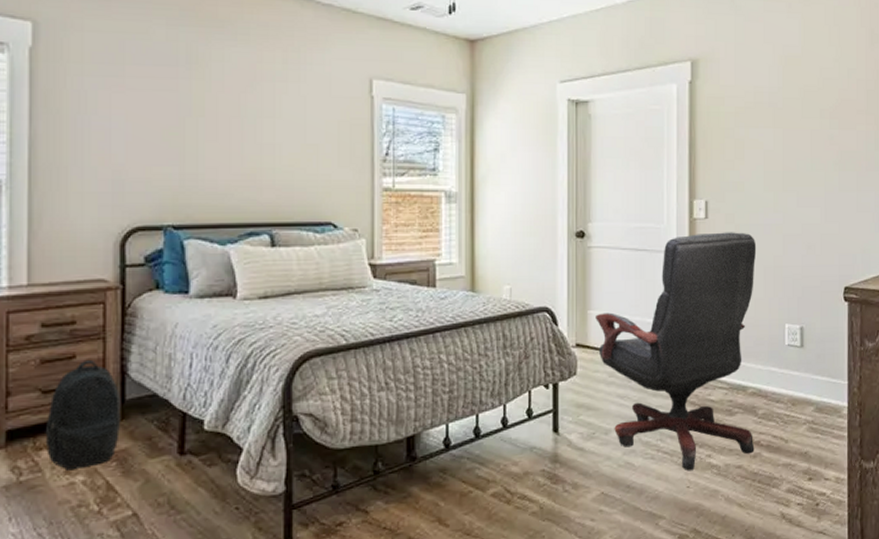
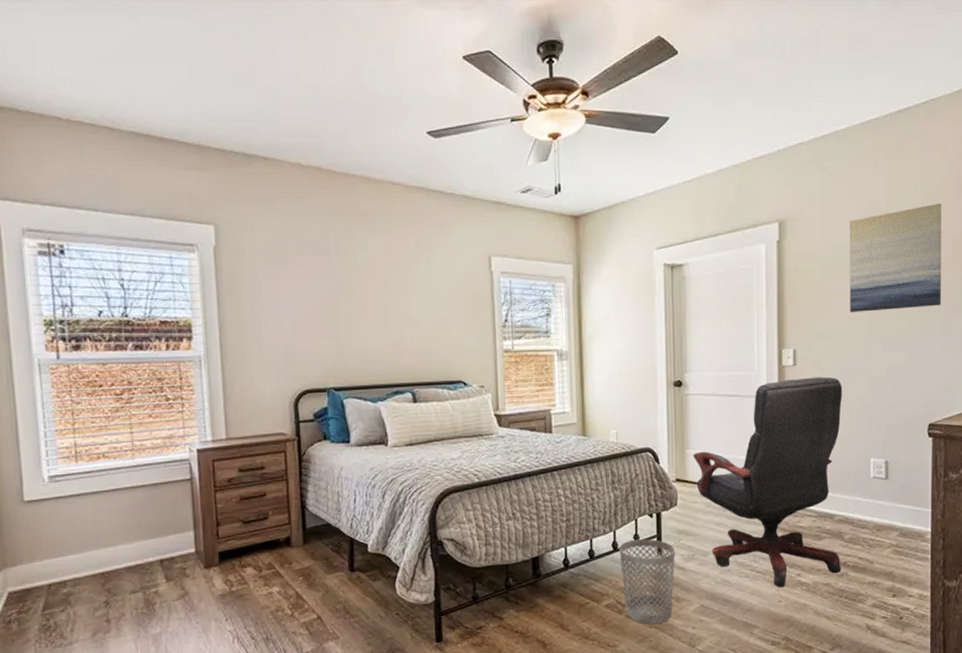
backpack: present [45,360,121,469] -> none [247,497,304,582]
wastebasket: none [509,414,573,516] -> present [619,539,675,624]
wall art: none [763,52,855,163] -> present [849,203,941,312]

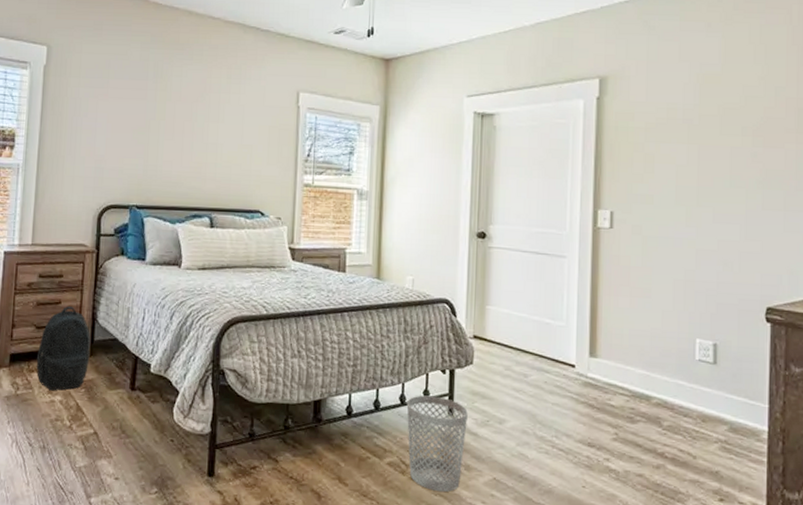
backpack: none [247,497,304,582] -> present [36,306,91,390]
office chair: present [693,377,843,588] -> none [494,242,666,472]
wall art: present [849,203,941,312] -> none [676,70,785,180]

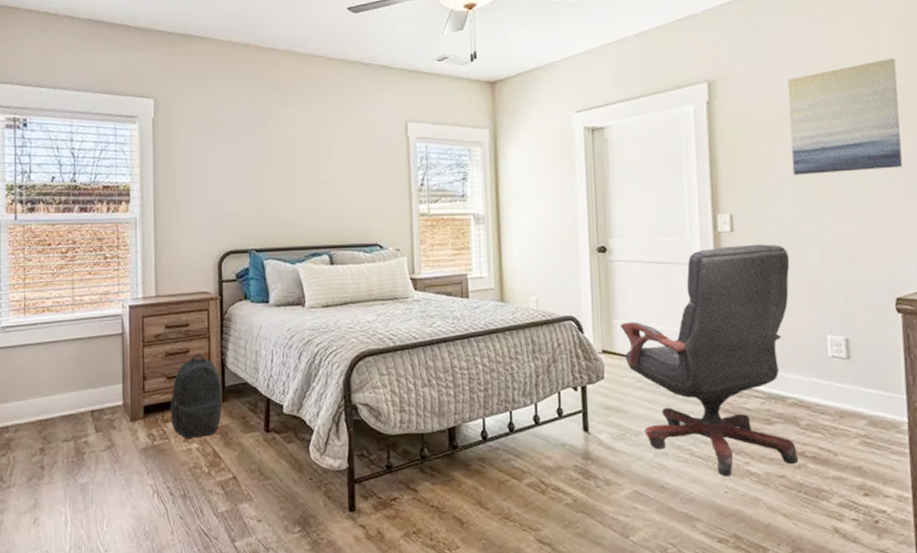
wastebasket: present [406,395,468,492] -> none [541,414,604,508]
office chair: none [494,242,666,472] -> present [620,244,799,477]
wall art: none [676,70,785,180] -> present [787,57,902,175]

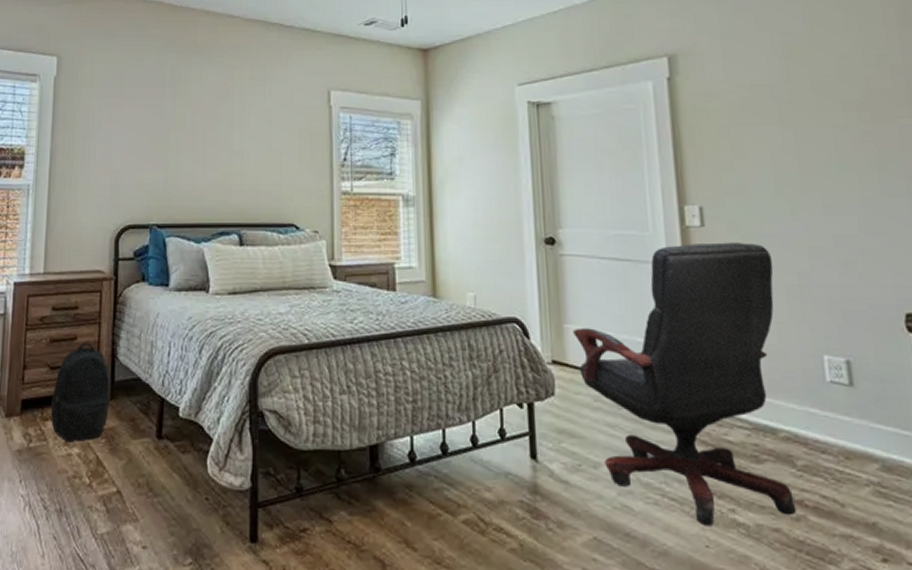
wall art: present [787,57,902,175] -> none [760,35,901,164]

